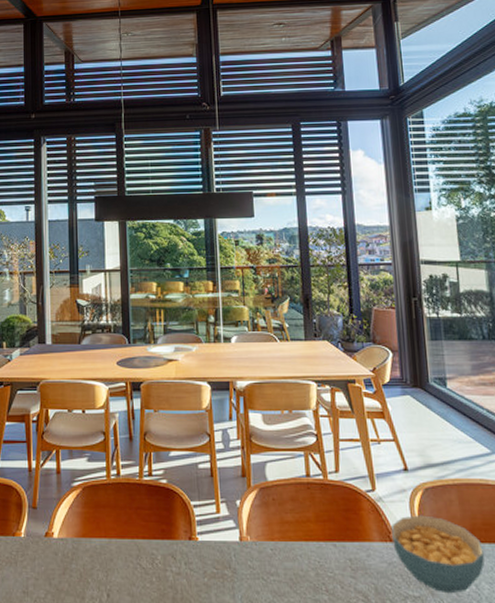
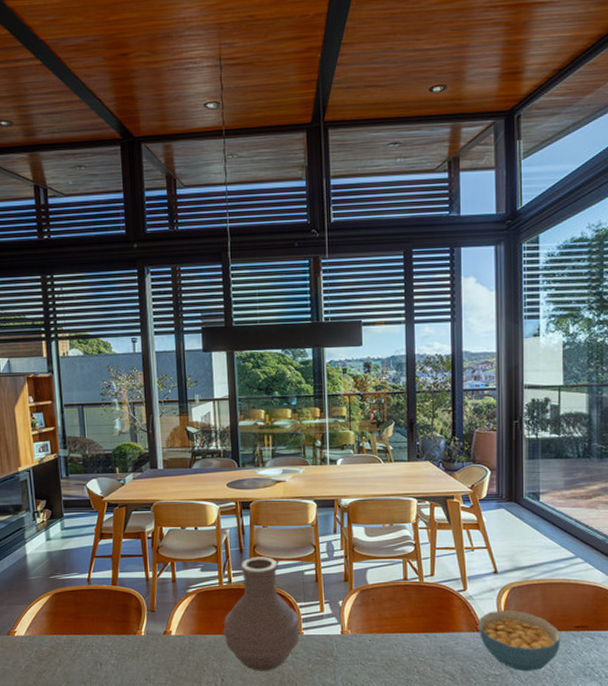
vase: none [110,446,195,587] -> present [223,557,301,672]

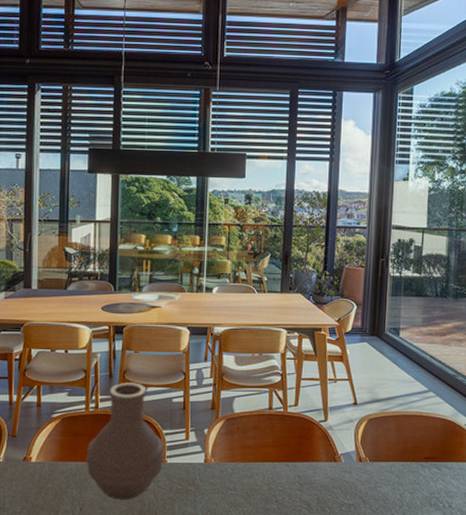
cereal bowl: present [479,610,561,672] -> none [337,440,411,502]

